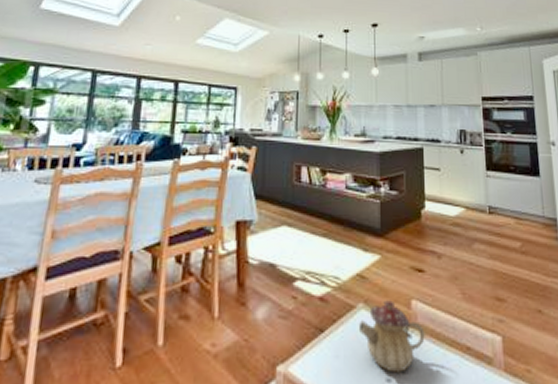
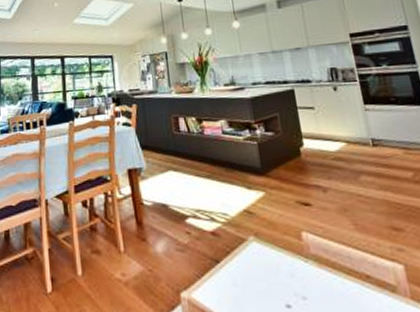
teapot: present [358,300,425,373] -> none [251,233,321,299]

